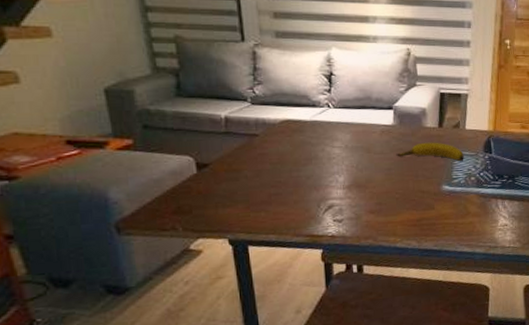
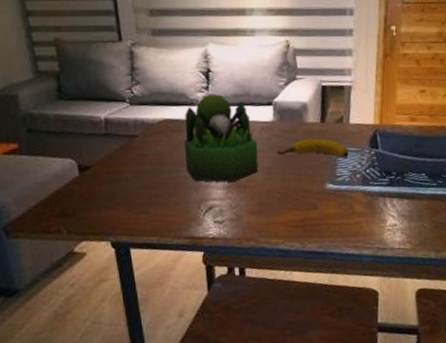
plant: none [306,96,378,182] -> present [184,93,259,182]

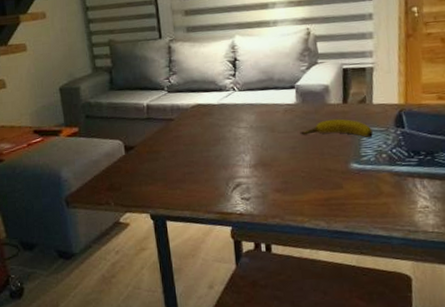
plant: present [184,93,259,182] -> none [214,80,283,161]

